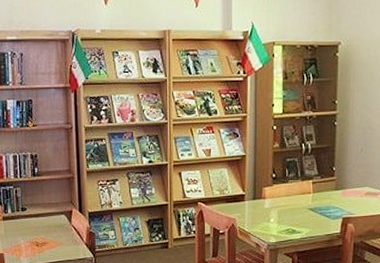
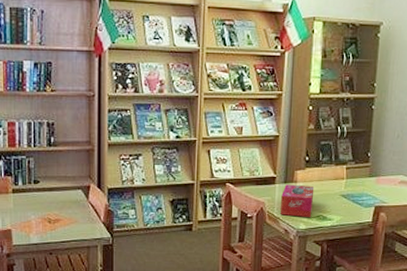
tissue box: none [251,200,283,231] -> present [281,184,315,217]

